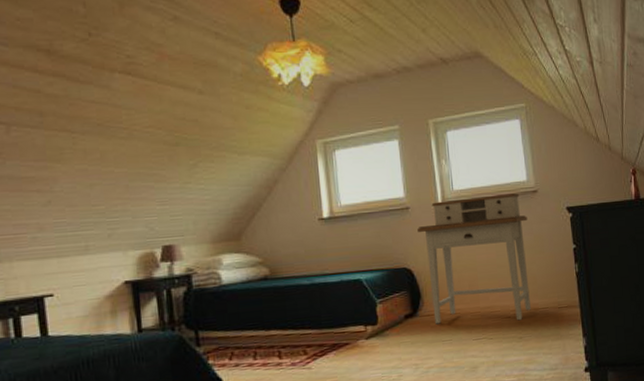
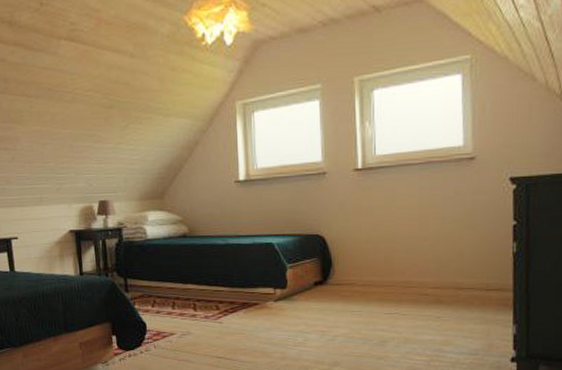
desk: present [417,193,531,325] -> none [333,160,460,299]

